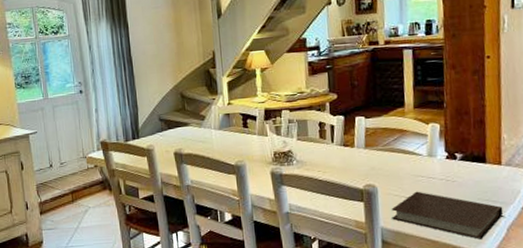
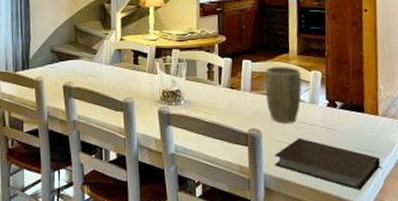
plant pot: none [379,121,419,178] -> present [265,67,302,123]

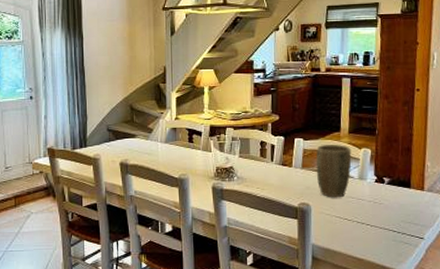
notebook: present [274,138,381,190] -> none [322,211,423,259]

